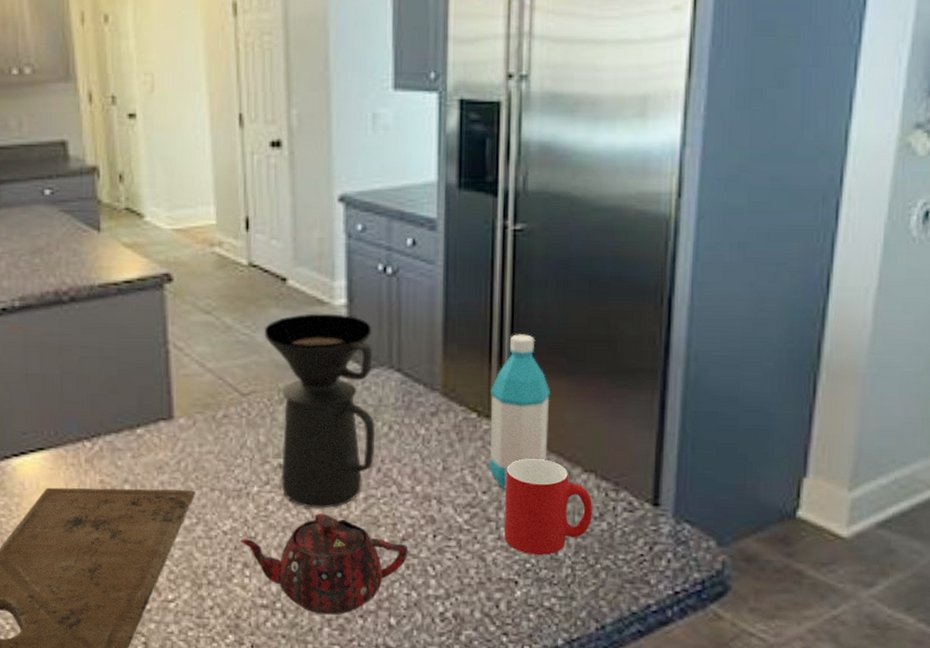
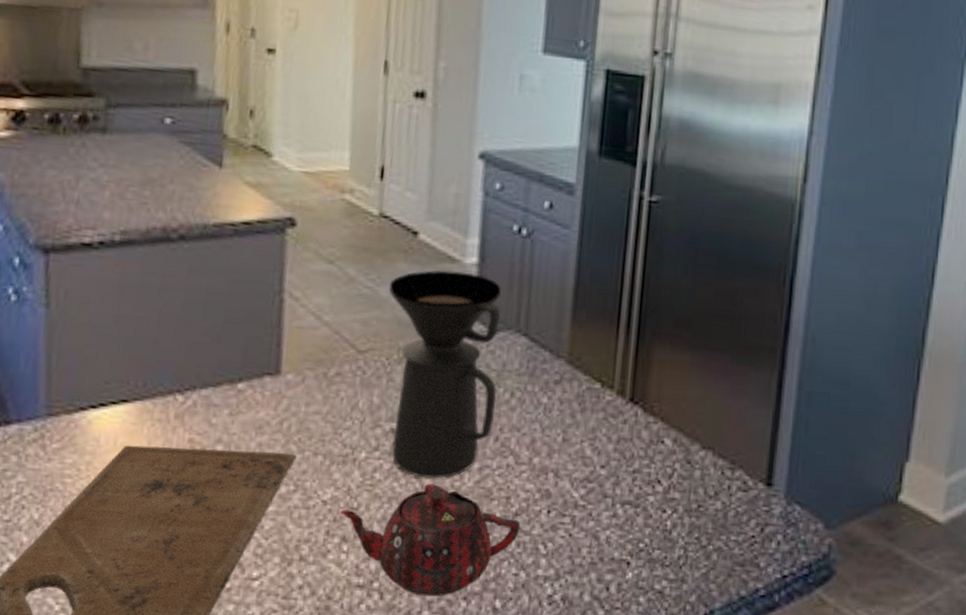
water bottle: present [488,334,550,489] -> none [608,305,675,464]
cup: present [504,458,593,556] -> none [619,432,709,535]

